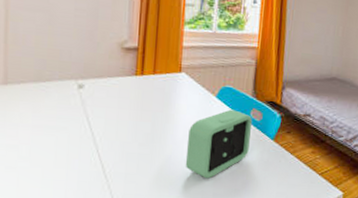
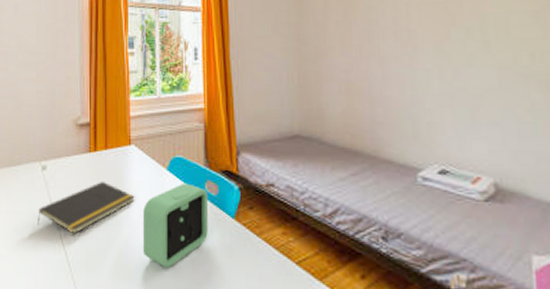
notepad: none [69,102,182,150] -> present [36,180,135,235]

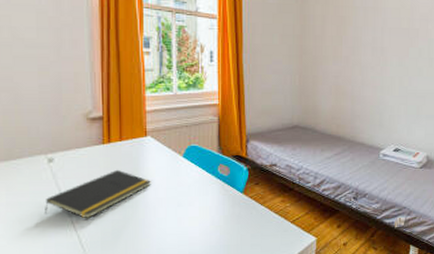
alarm clock: present [142,183,209,268] -> none [158,167,221,238]

